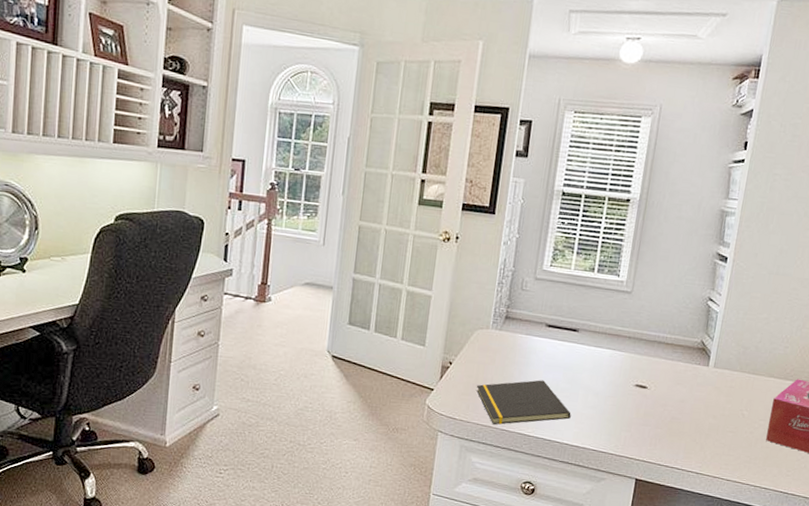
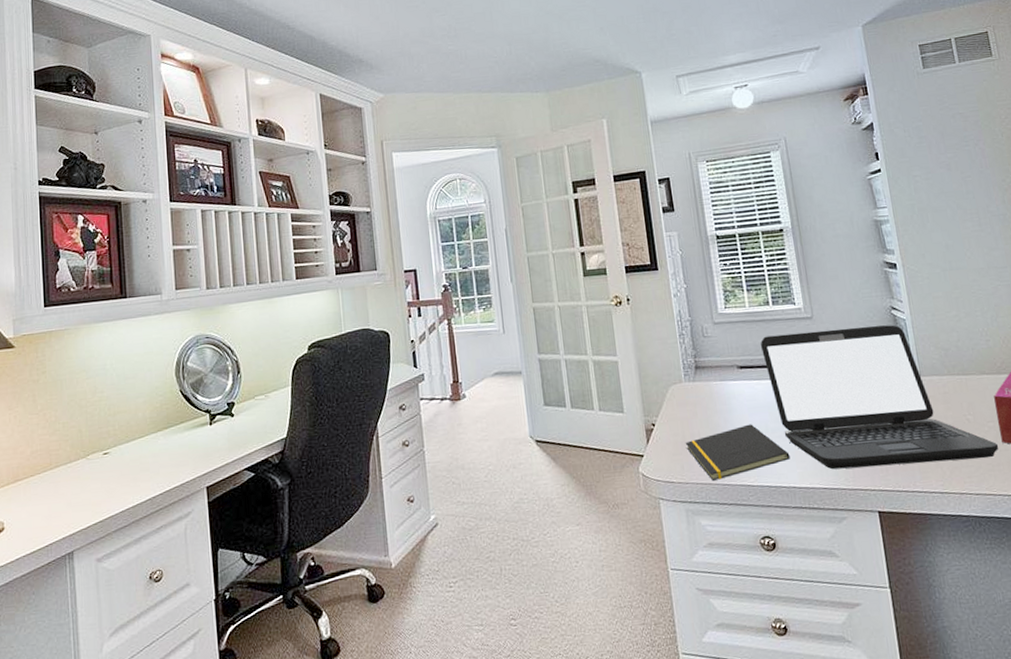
laptop: none [572,301,761,452] -> present [760,325,998,470]

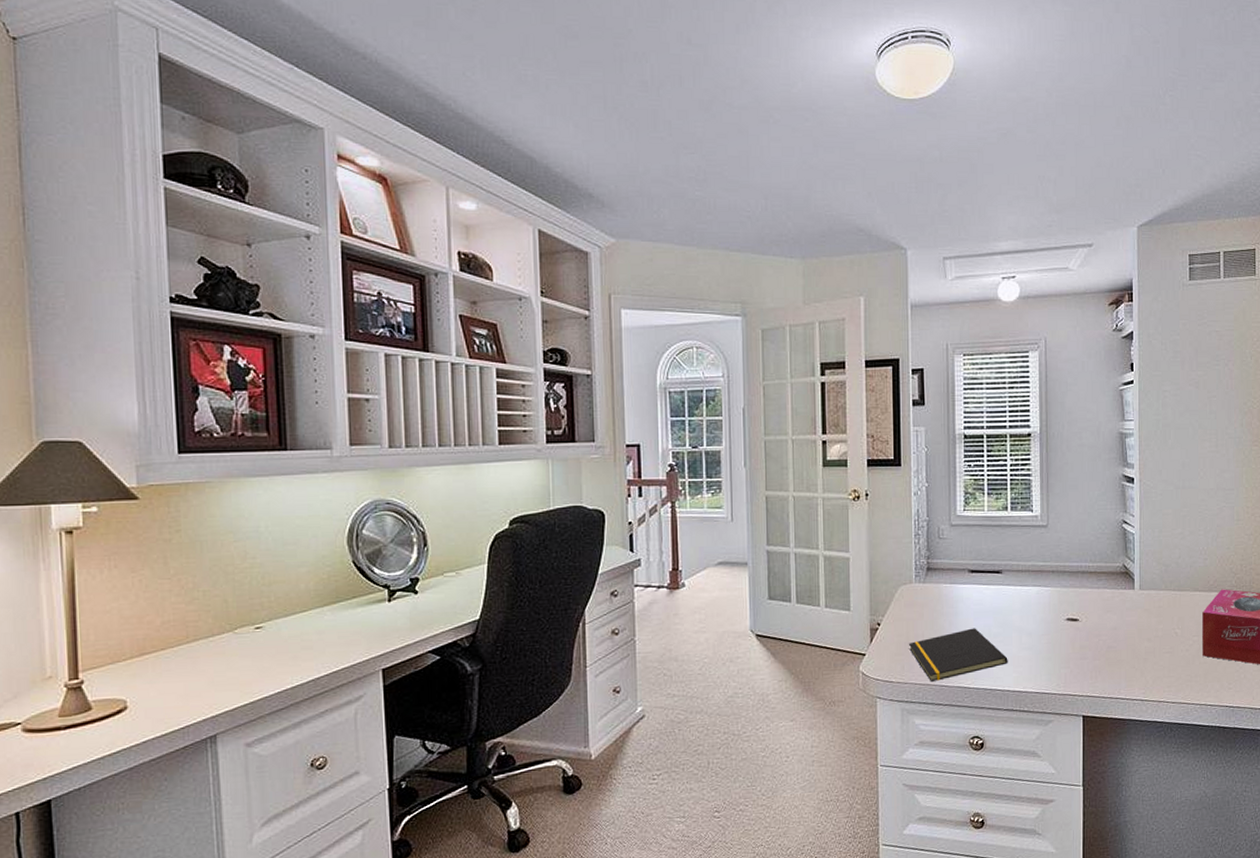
laptop: present [760,325,998,470] -> none [994,538,1198,675]

